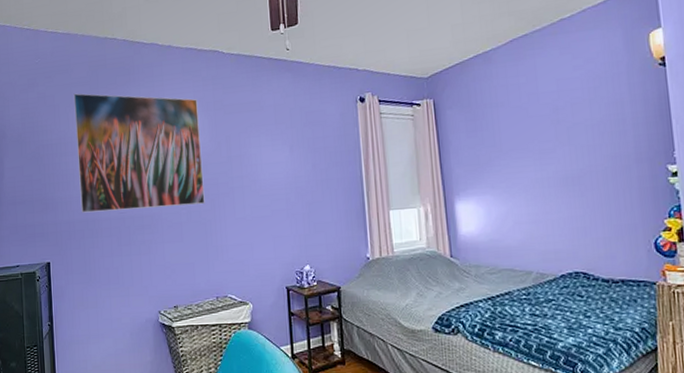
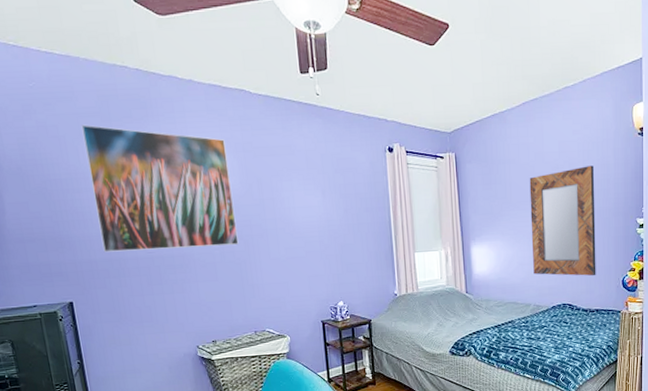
home mirror: none [522,104,618,238] -> present [529,165,596,277]

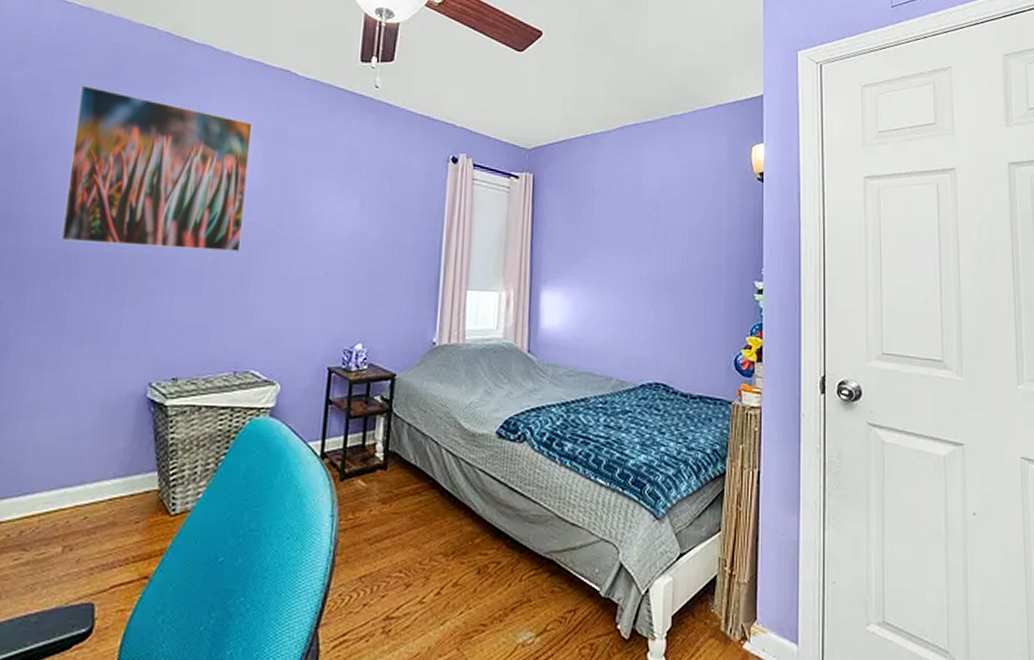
home mirror: present [529,165,596,277] -> none [619,209,703,350]

